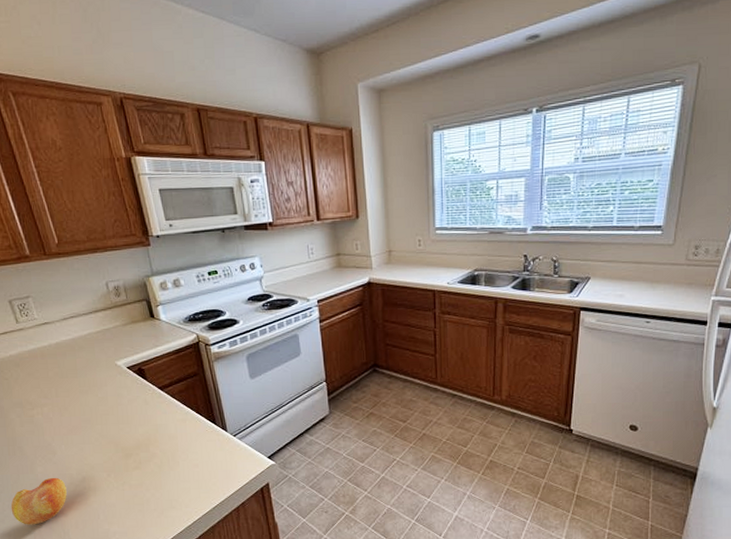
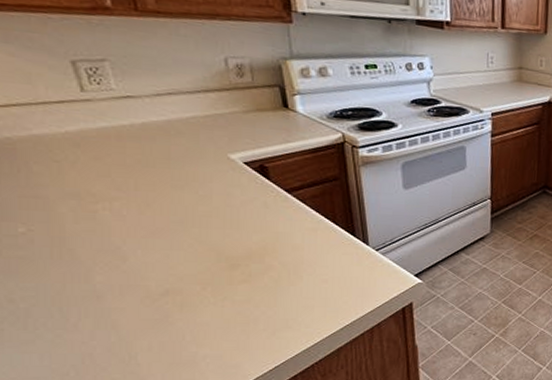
fruit: present [10,477,67,525] -> none [47,289,139,347]

